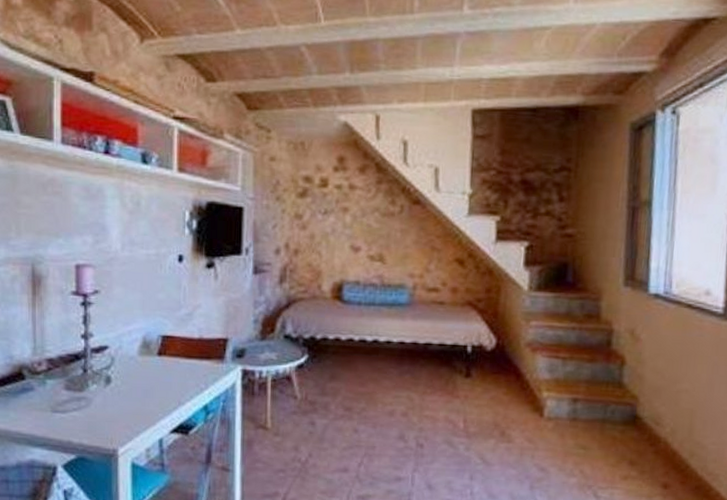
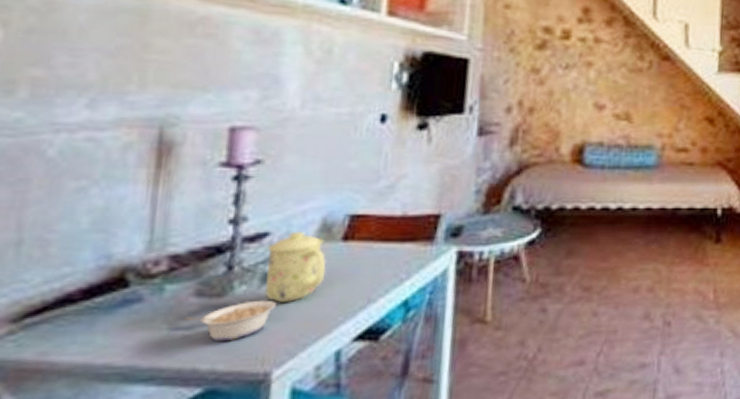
legume: none [60,396,117,424] -> present [184,300,276,341]
mug: none [108,346,148,399] -> present [265,231,327,302]

